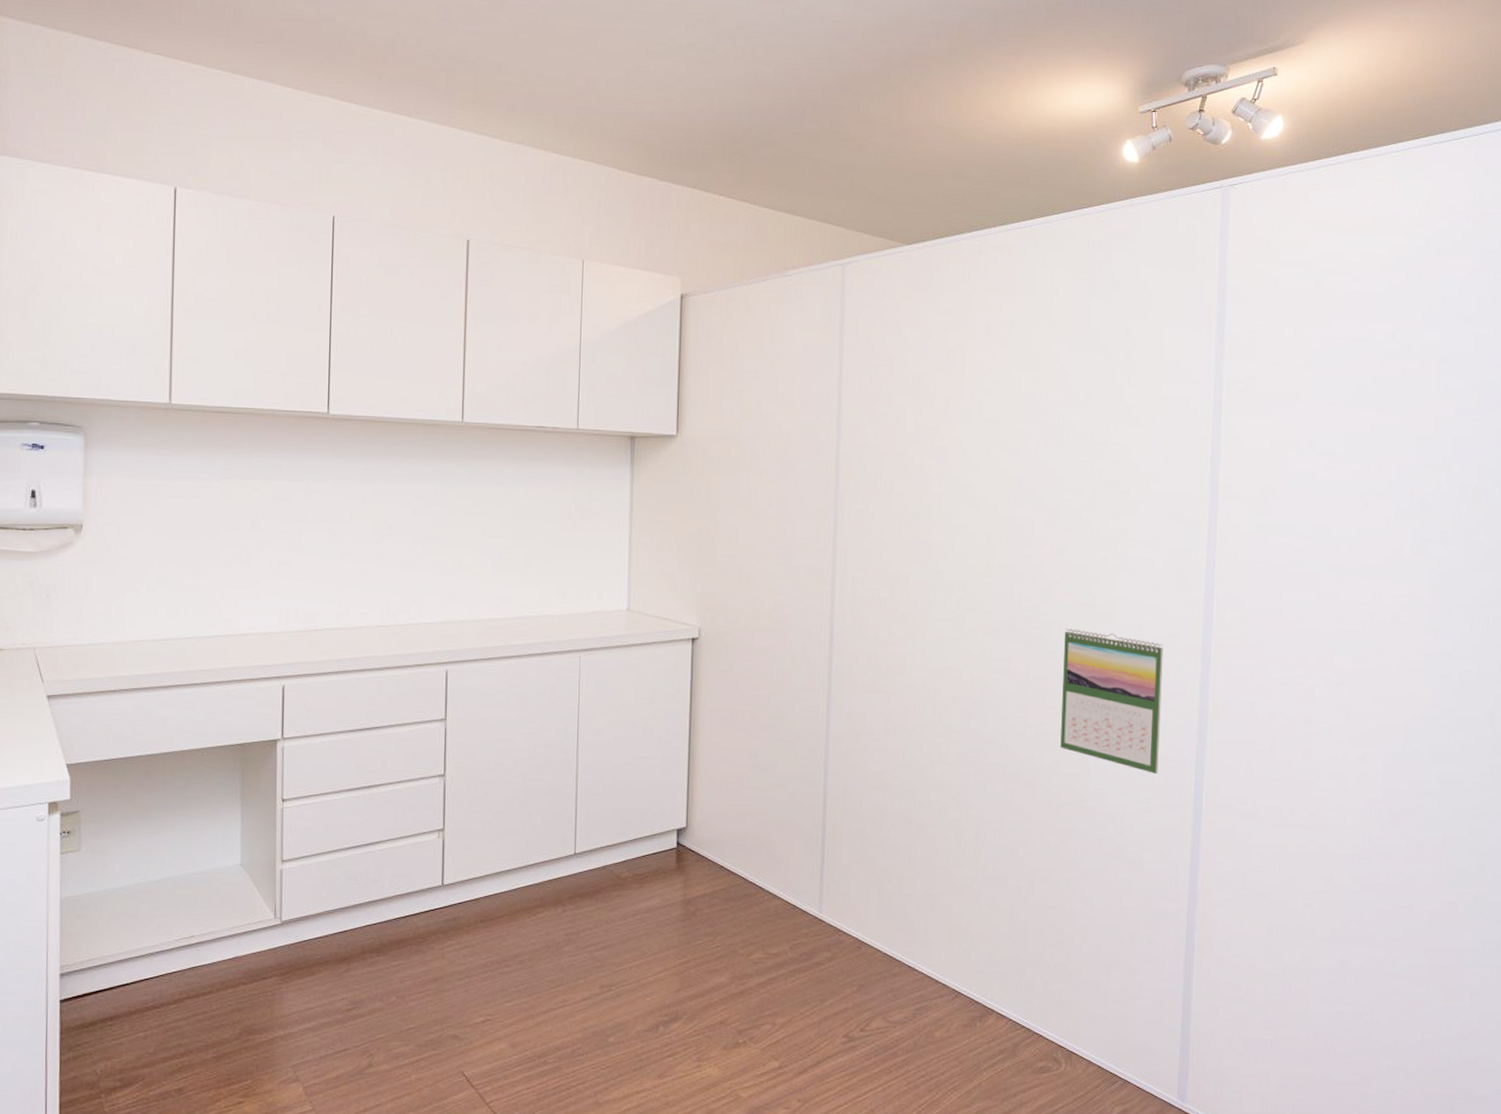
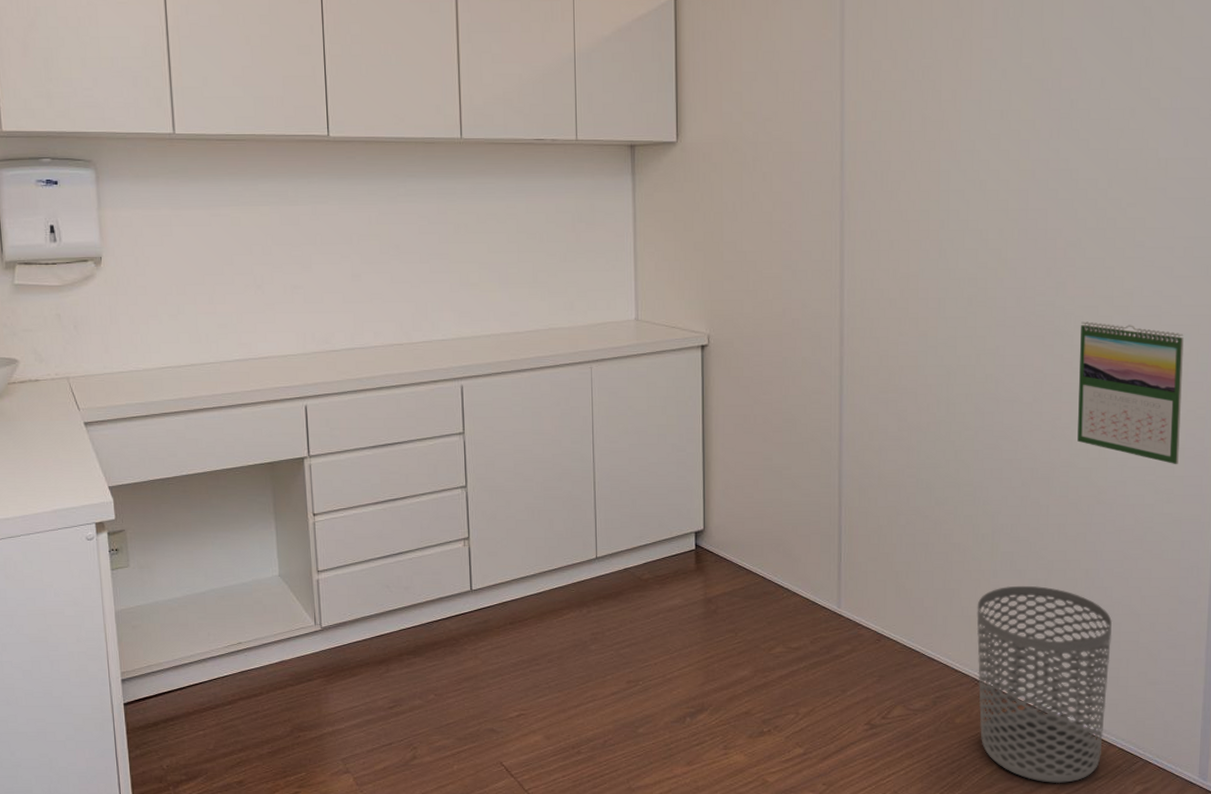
waste bin: none [958,893,1092,1104] -> present [977,585,1112,784]

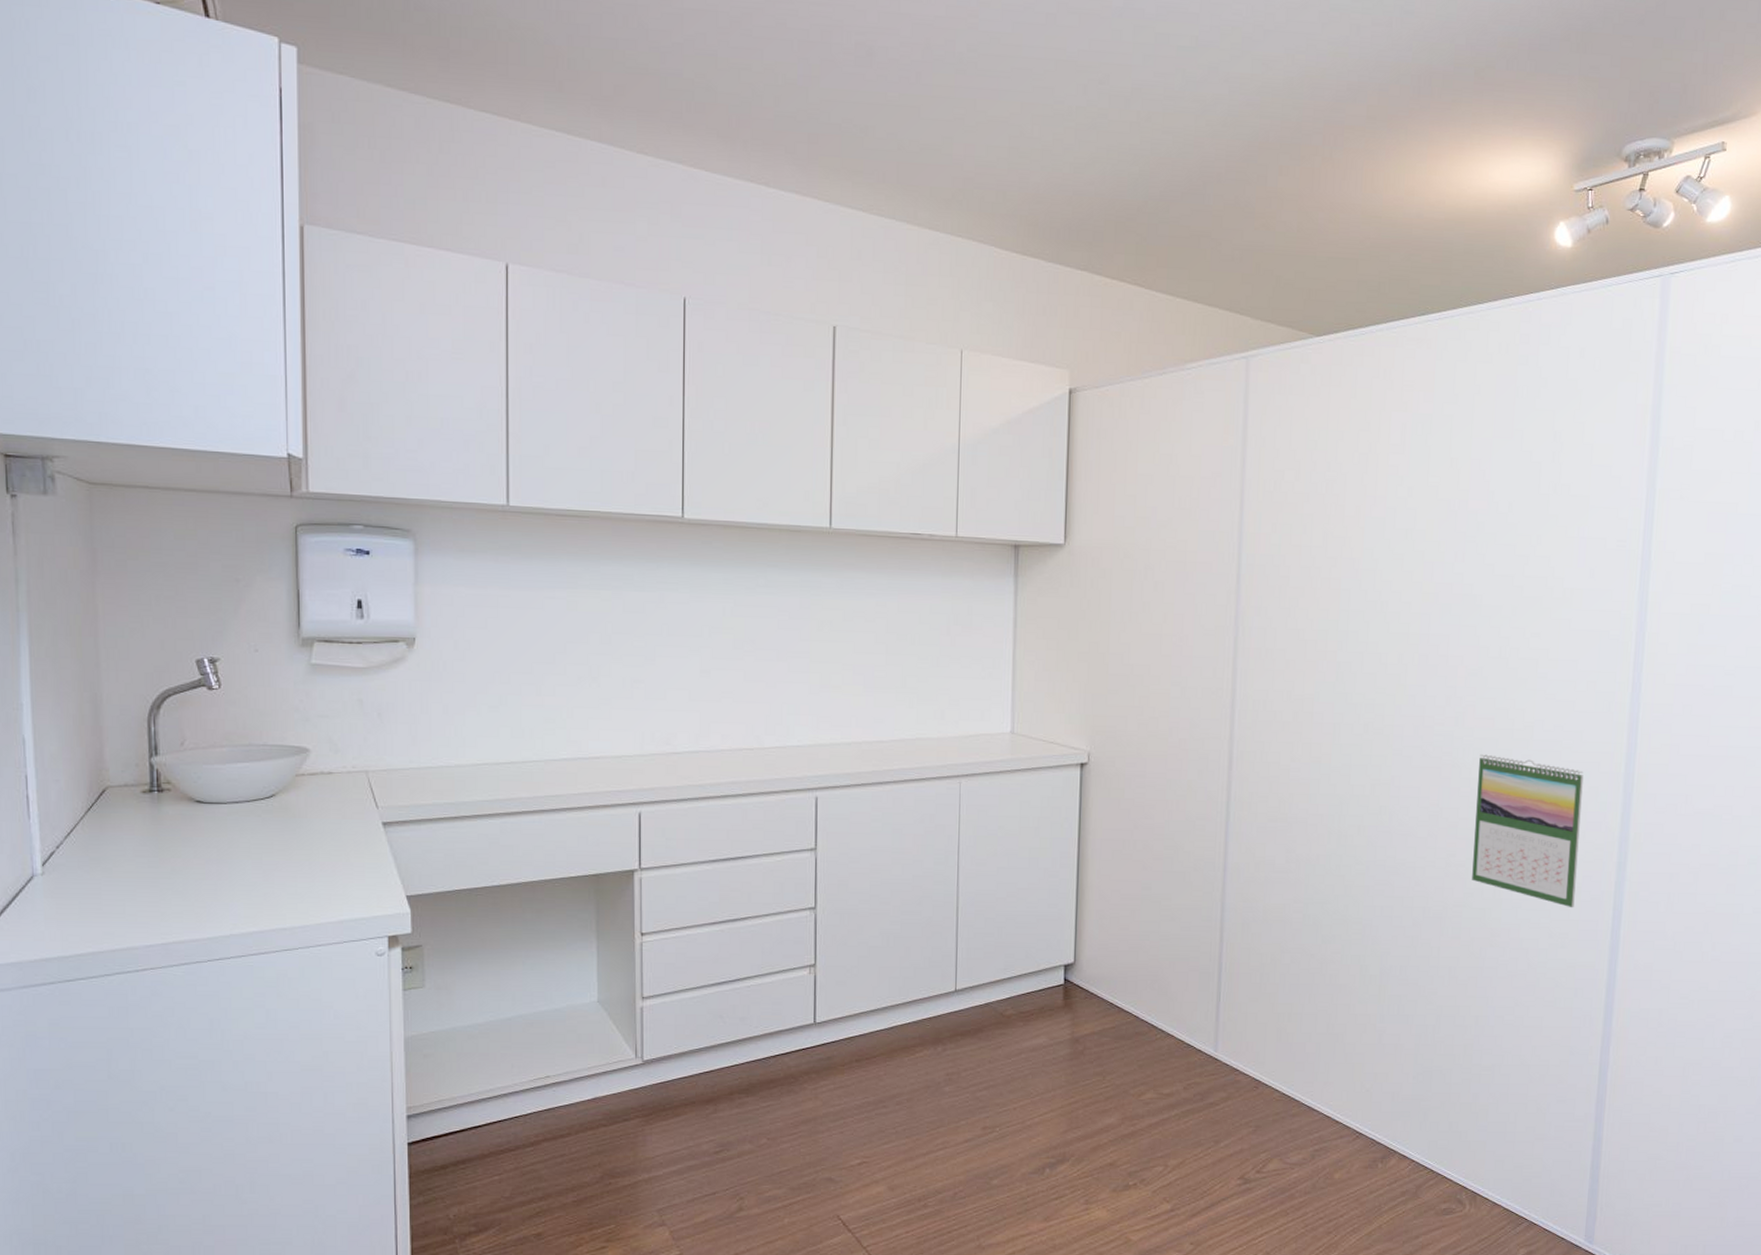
waste bin: present [977,585,1112,784] -> none [1359,1031,1501,1246]

